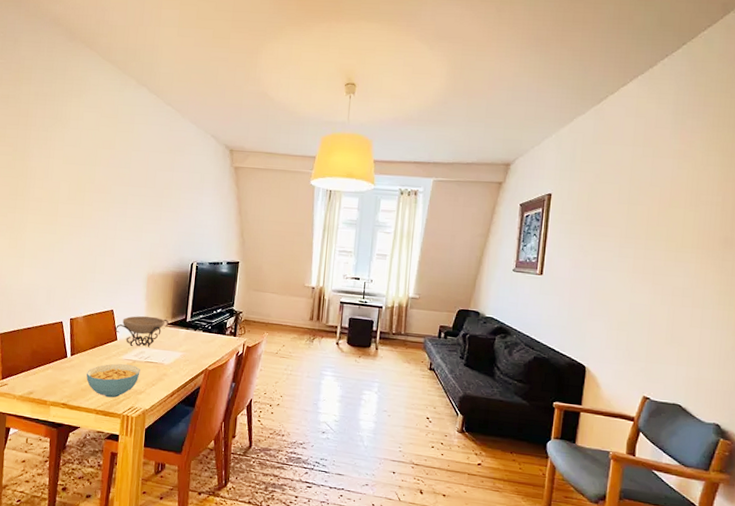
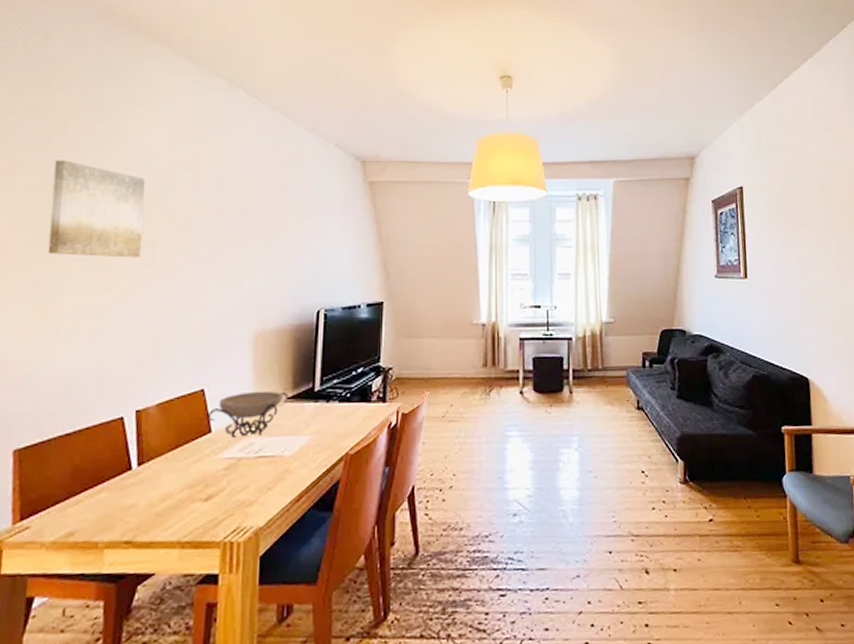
wall art: none [17,136,79,212] -> present [47,160,146,258]
cereal bowl: present [86,363,141,398] -> none [162,465,249,520]

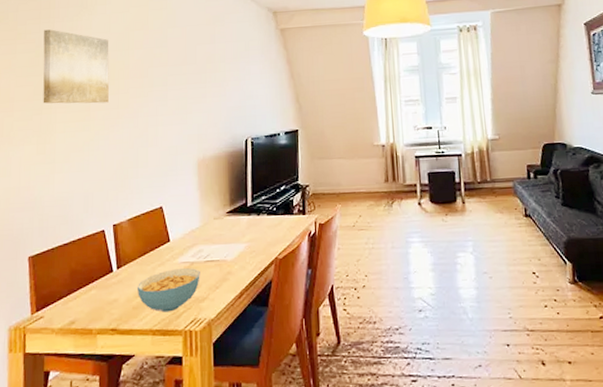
cereal bowl: none [162,465,249,520] -> present [136,268,200,313]
decorative bowl: present [207,390,289,439] -> none [166,206,227,247]

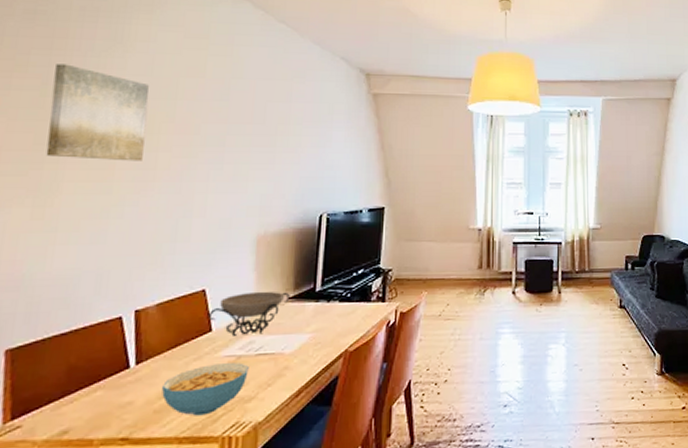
decorative bowl: none [166,206,227,247] -> present [207,291,290,337]

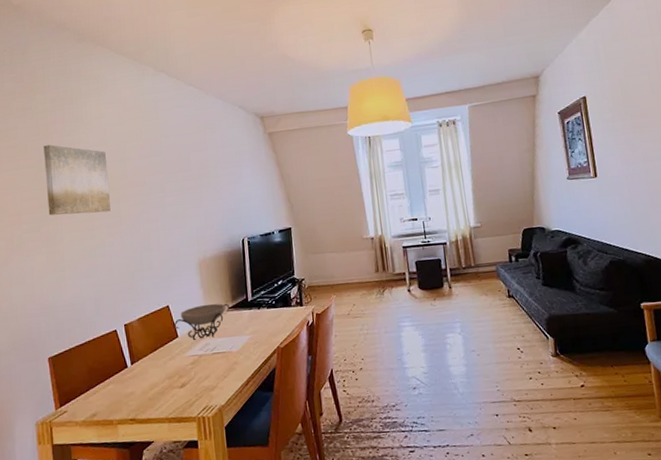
cereal bowl: present [161,363,249,416] -> none [150,360,209,402]

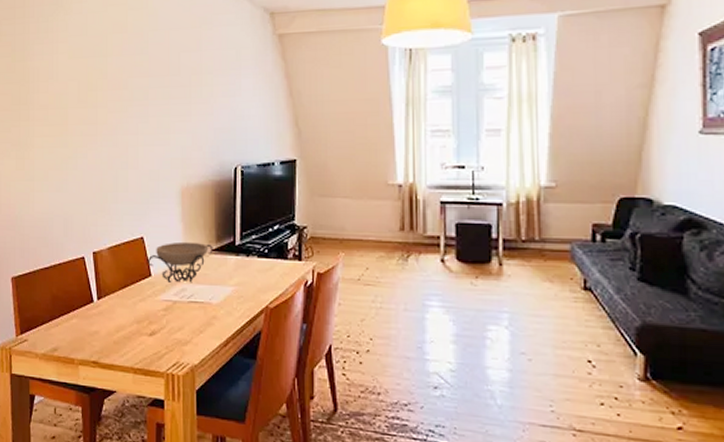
wall art: present [44,144,111,216] -> none [19,31,86,117]

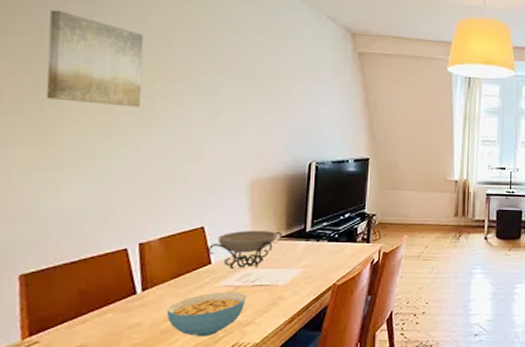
wall art: none [19,31,86,117] -> present [46,10,144,107]
cereal bowl: none [117,306,183,352] -> present [166,292,246,337]

